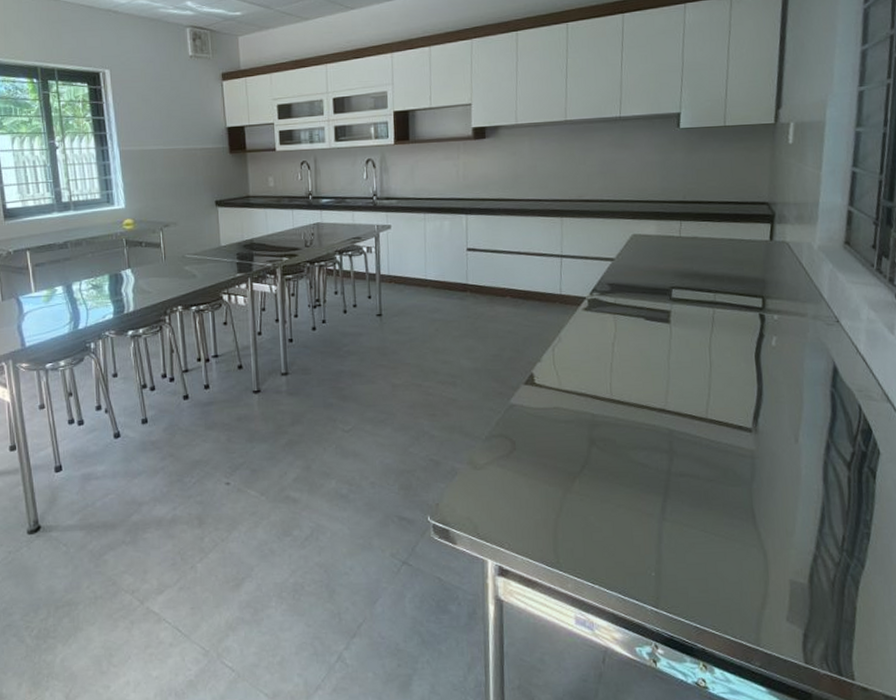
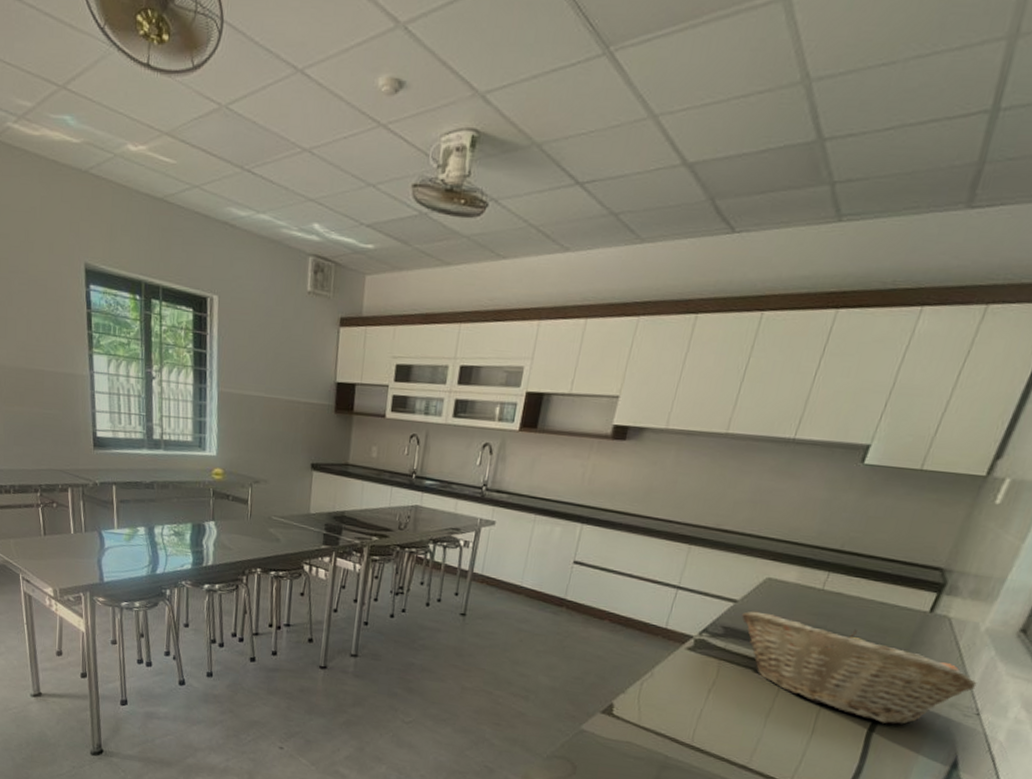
fruit basket: none [621,265,828,345] -> present [742,611,977,725]

